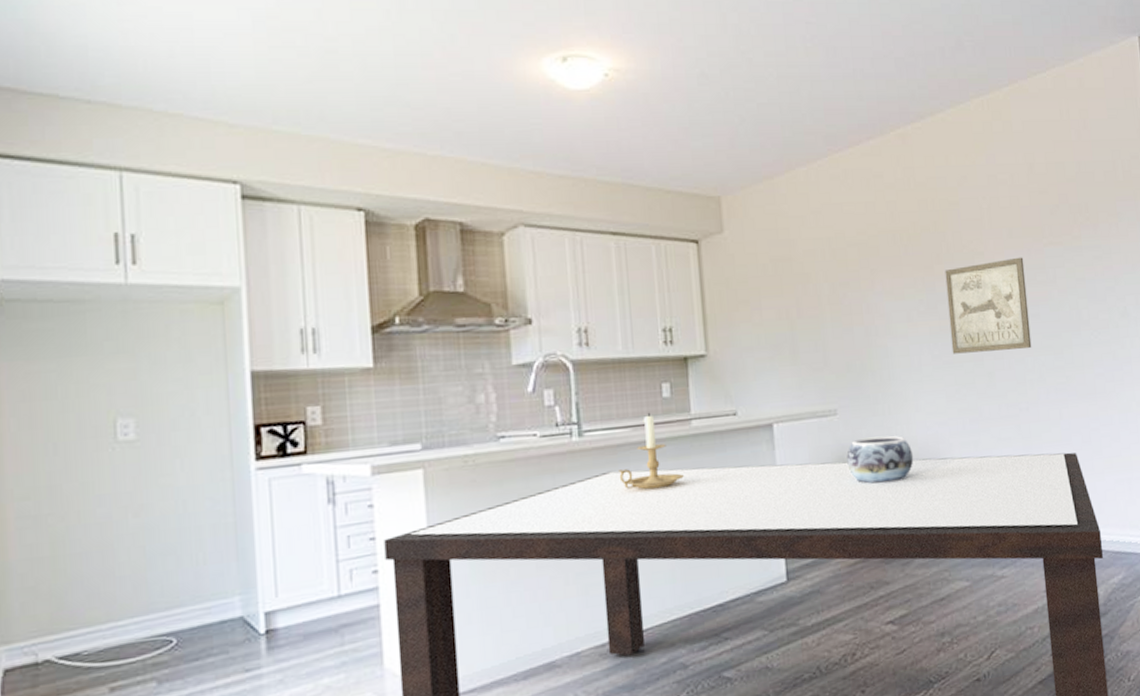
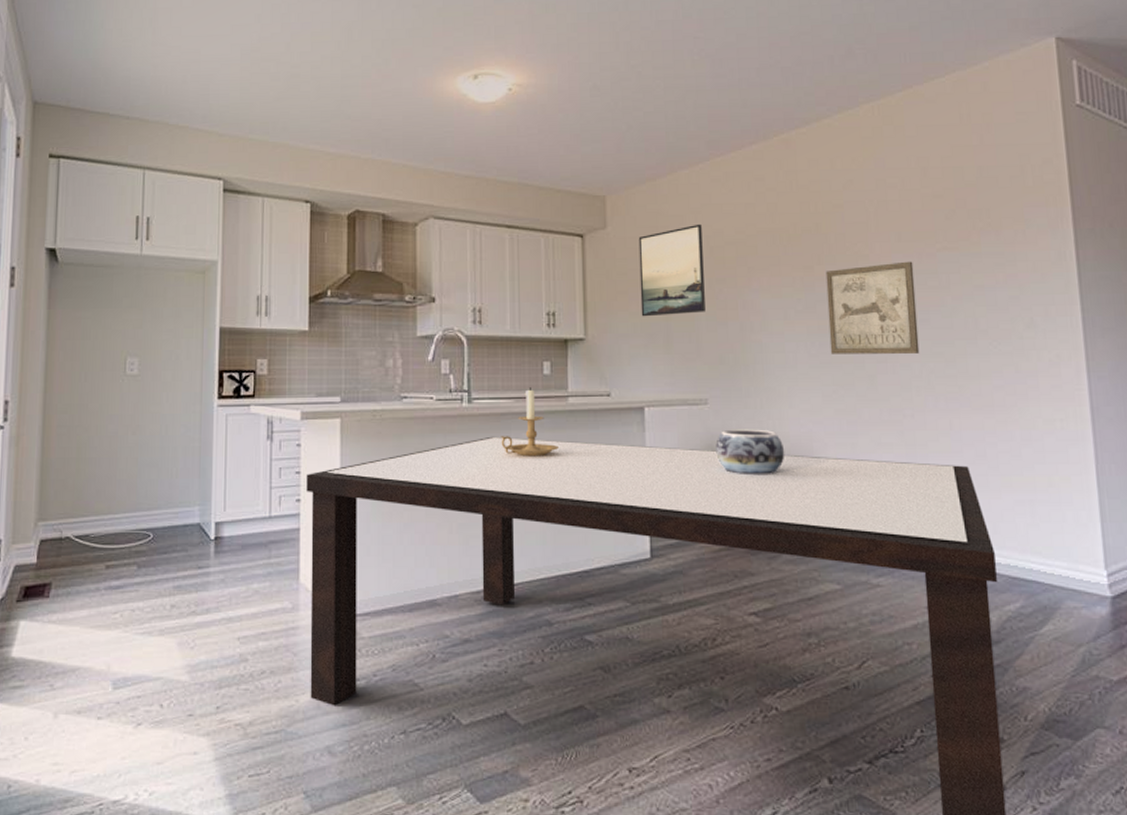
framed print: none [758,225,831,327] -> present [638,224,705,317]

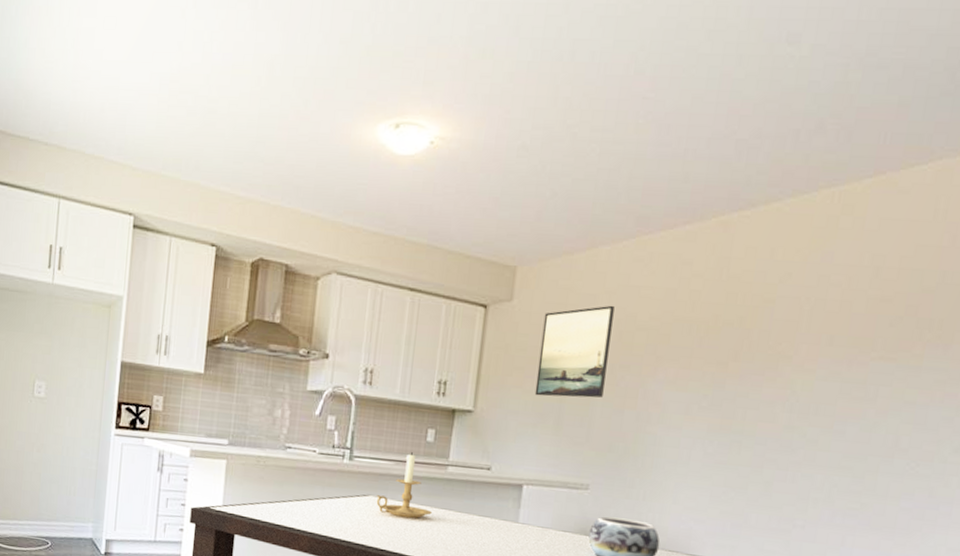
wall art: present [825,261,920,354] -> none [728,367,841,465]

